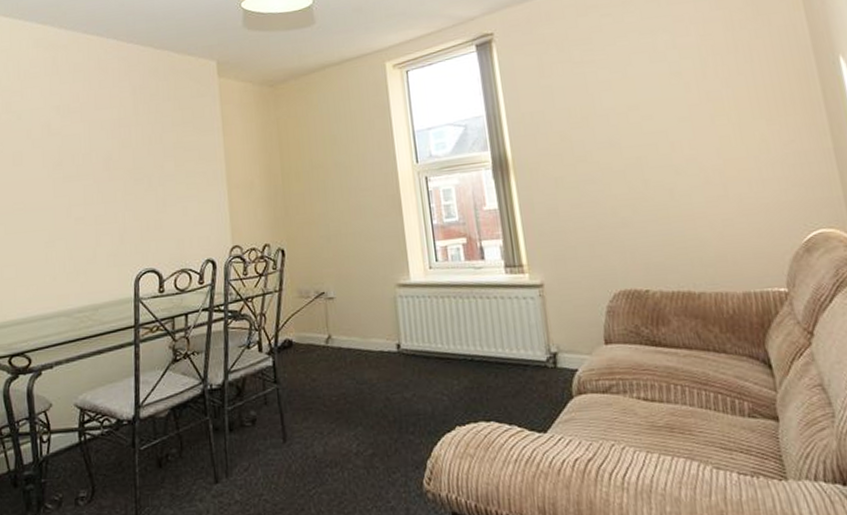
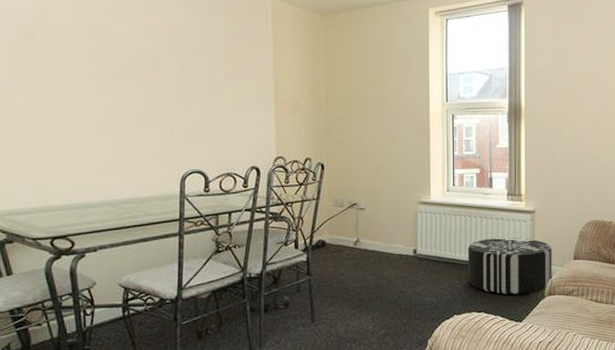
pouf: none [463,320,580,396] -> present [467,238,552,295]

